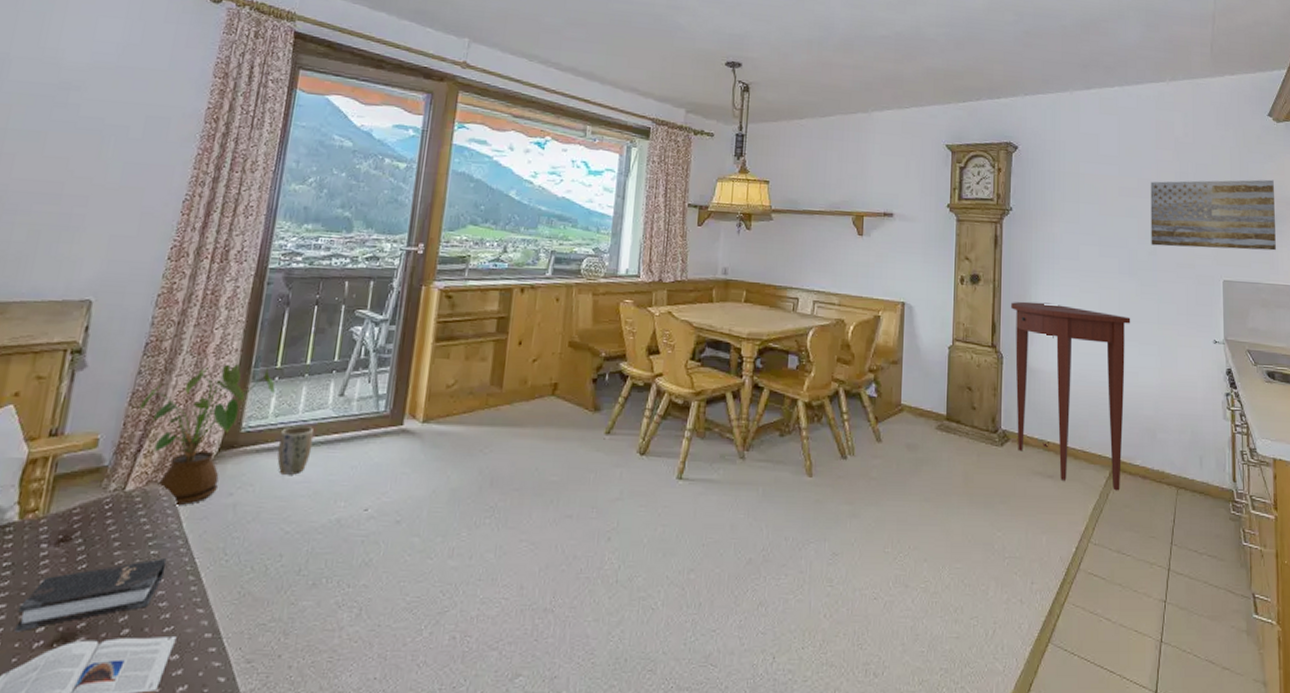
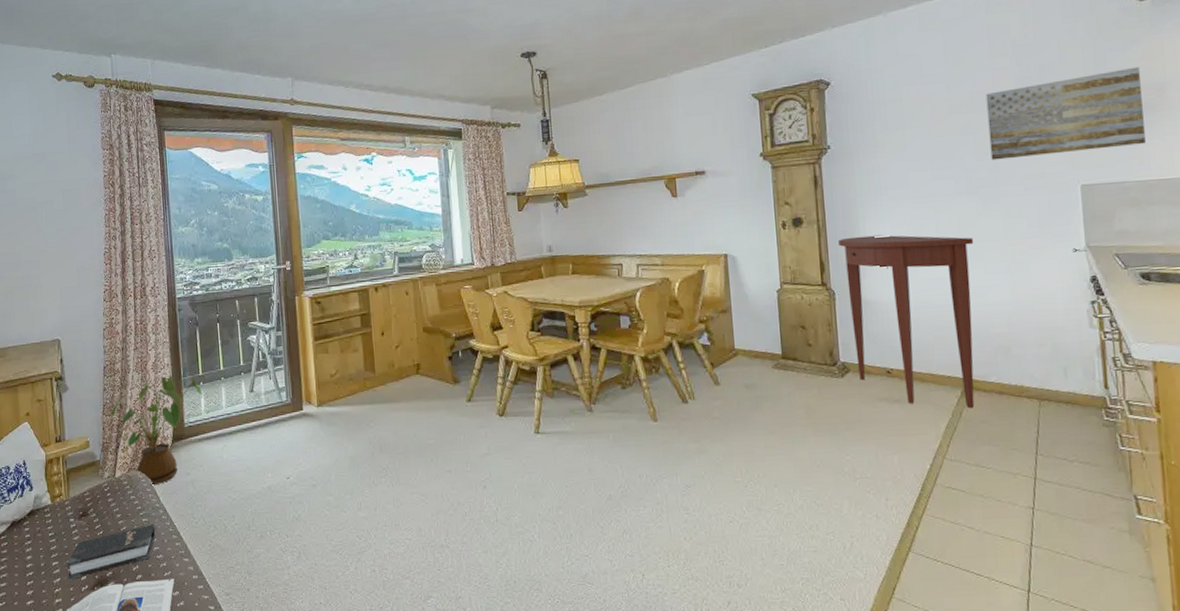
plant pot: present [277,426,314,475] -> none [213,418,239,456]

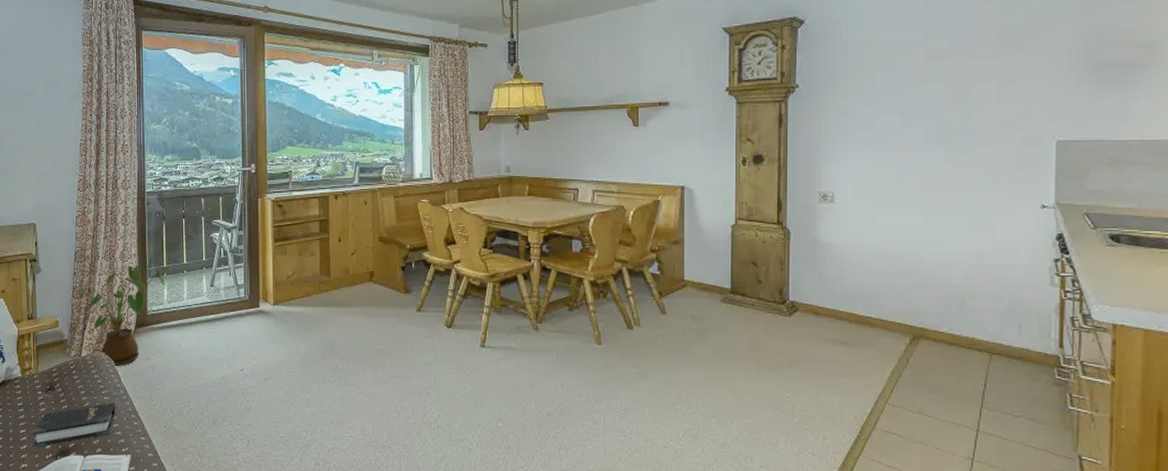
console table: present [838,235,975,409] -> none [798,177,938,357]
wall art: present [985,66,1146,160] -> none [964,22,1132,110]

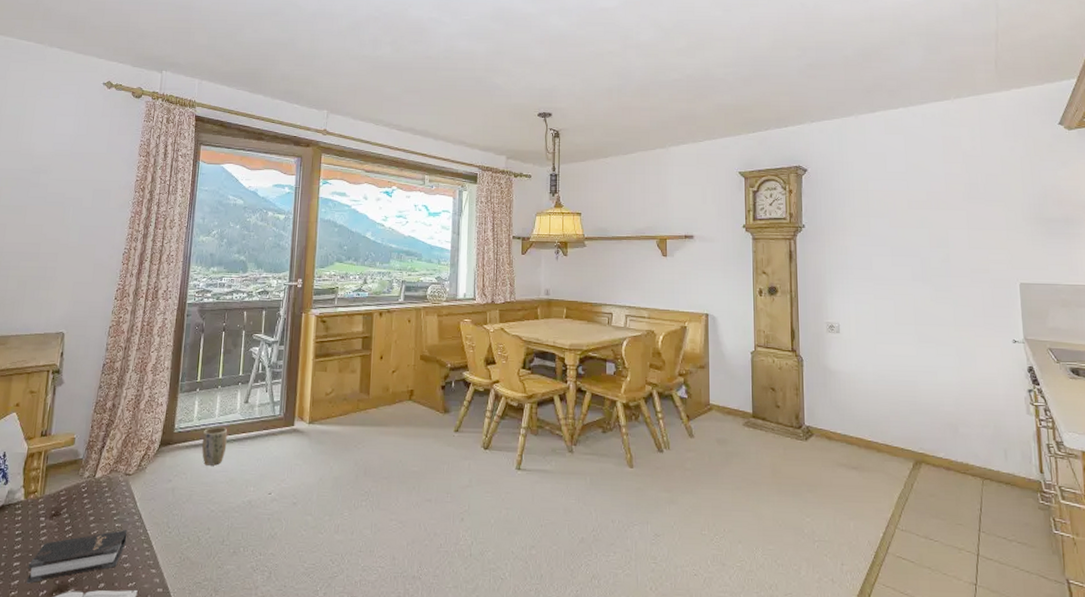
house plant: present [79,265,166,367] -> none [101,379,198,490]
plant pot: none [174,309,198,345] -> present [201,427,228,466]

